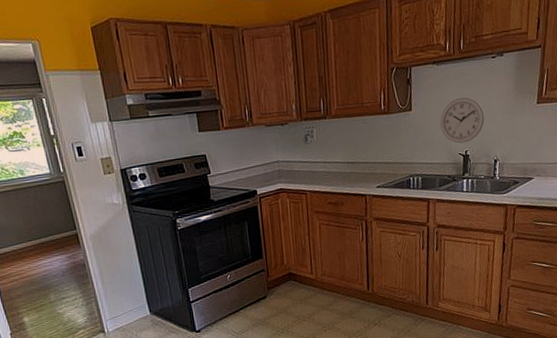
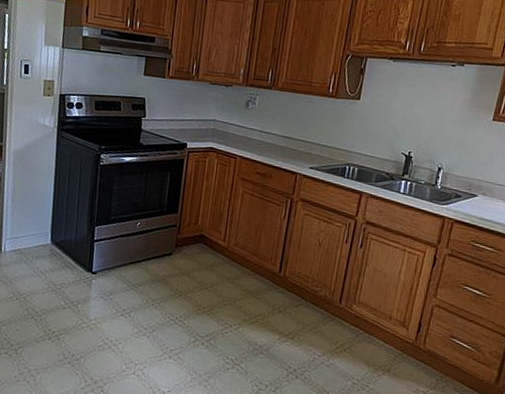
wall clock: present [440,97,485,144] -> none [387,97,435,144]

